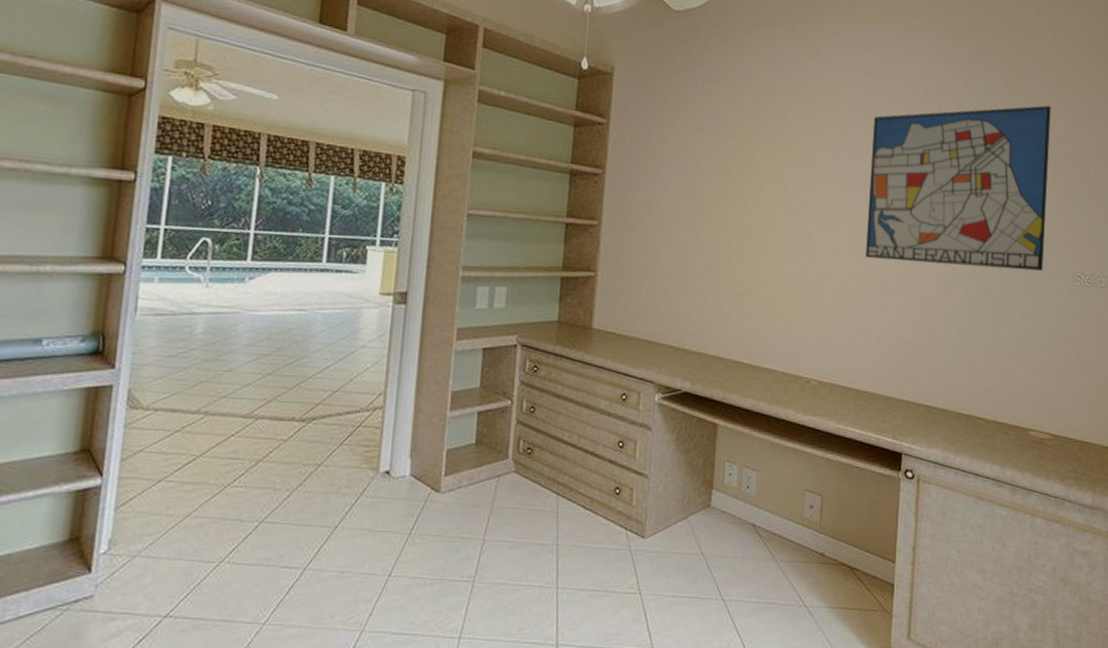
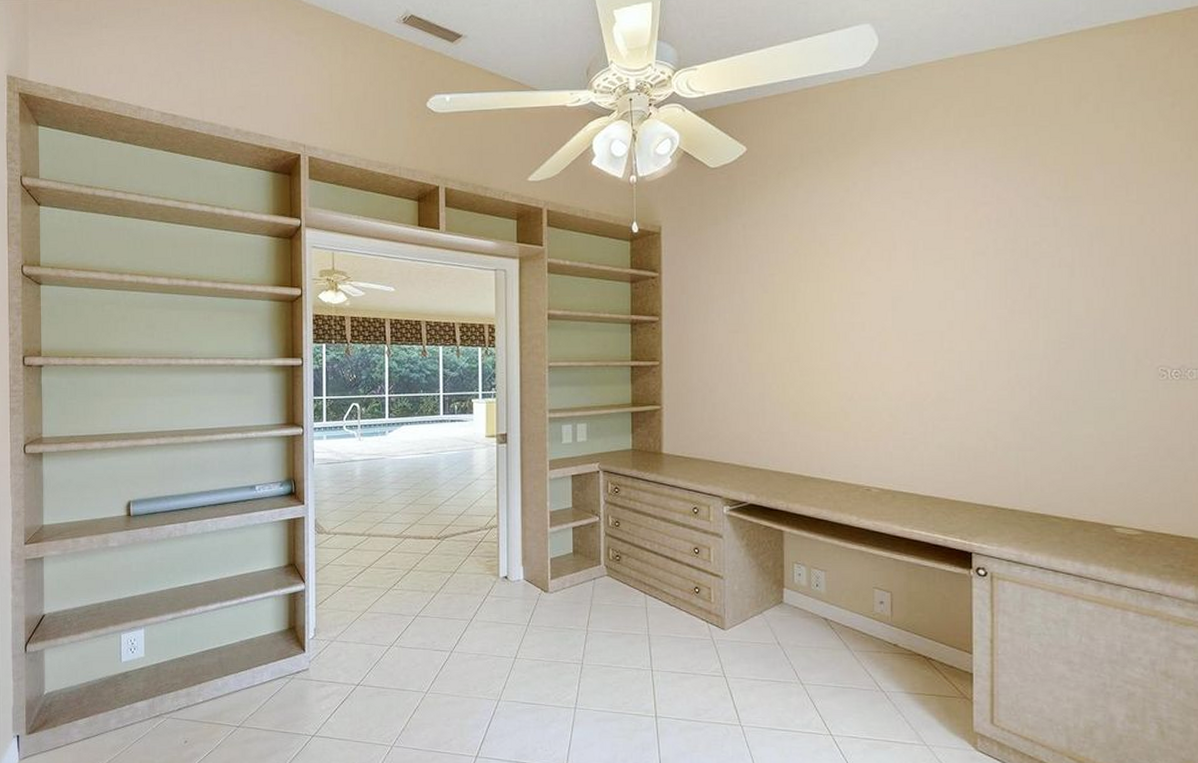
wall art: present [866,105,1051,272] -> none [917,200,1121,371]

